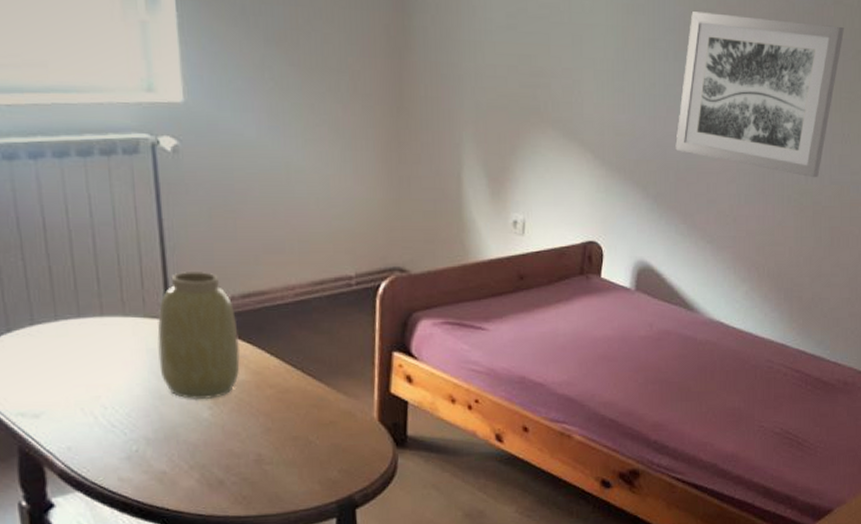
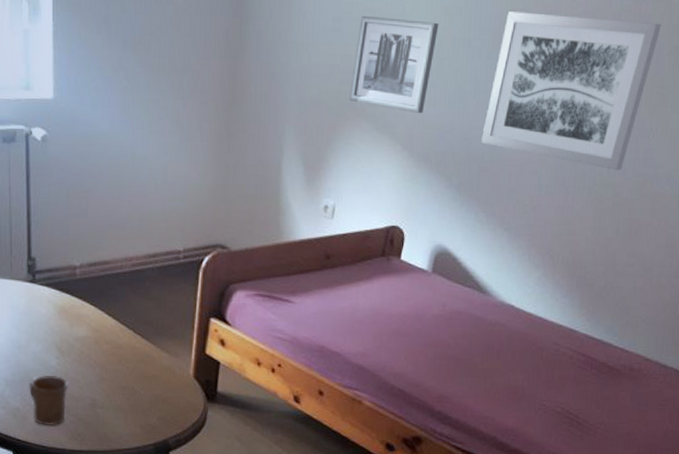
vase: present [157,272,241,399] -> none [20,242,85,350]
mug: none [177,430,227,490] -> present [29,376,68,425]
wall art: none [531,12,622,118] -> present [349,15,439,113]

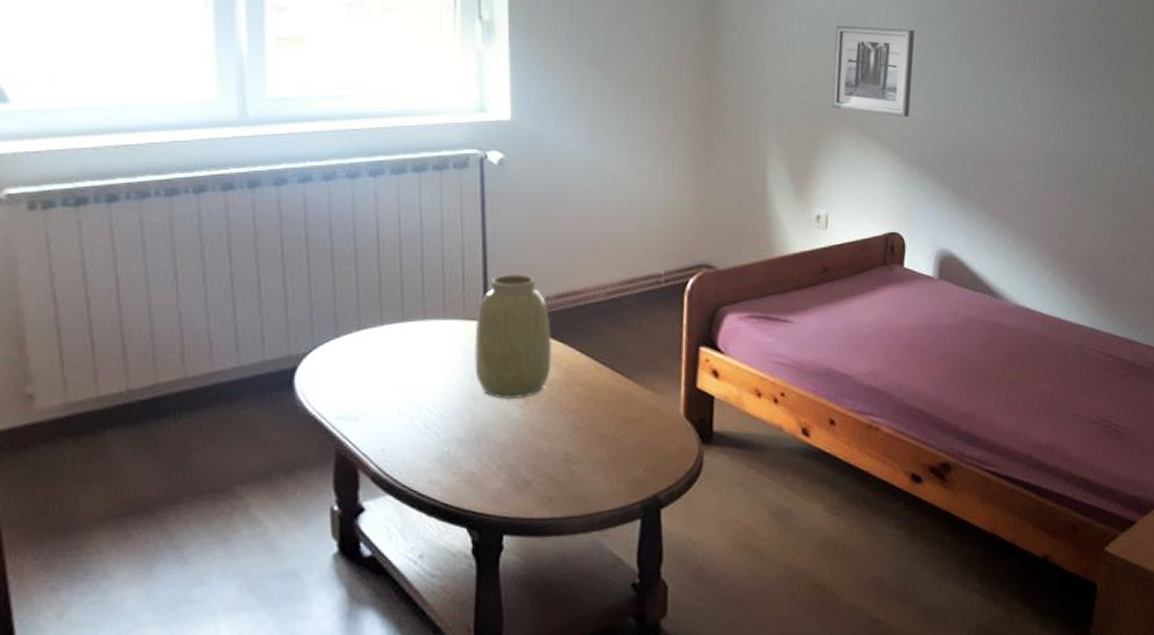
vase: none [20,242,85,350] -> present [475,274,553,399]
mug: present [29,376,68,425] -> none [487,429,535,491]
wall art: present [481,12,661,171] -> none [971,17,1129,164]

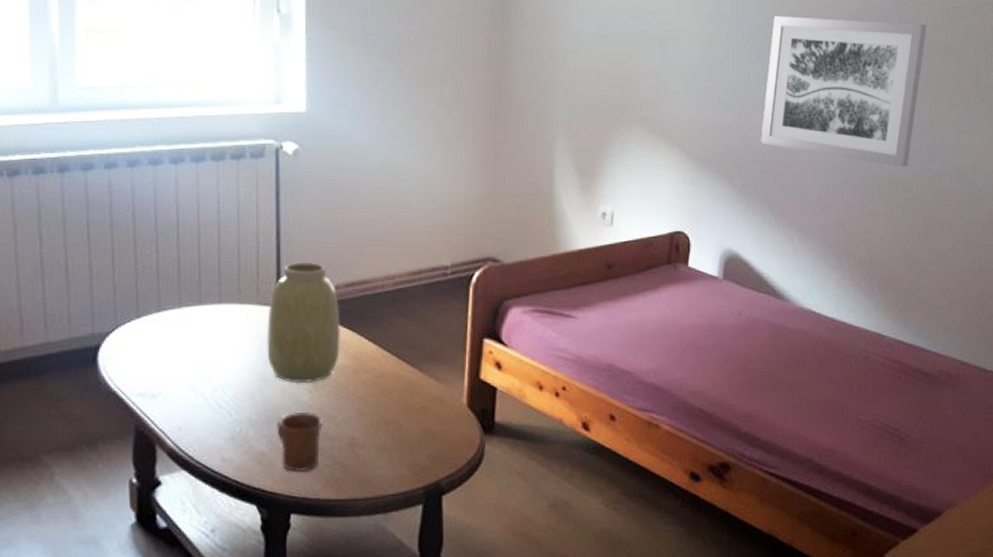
mug: none [487,429,535,491] -> present [277,413,323,471]
wall art: present [831,25,915,117] -> none [620,22,706,116]
wall art: none [971,17,1129,164] -> present [761,16,927,167]

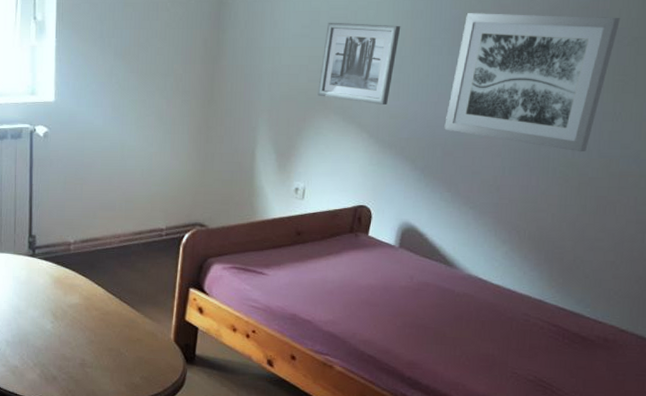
vase: present [267,262,341,383] -> none [20,222,77,315]
mug: present [277,413,323,471] -> none [27,338,61,382]
wall art: none [620,22,706,116] -> present [317,22,401,104]

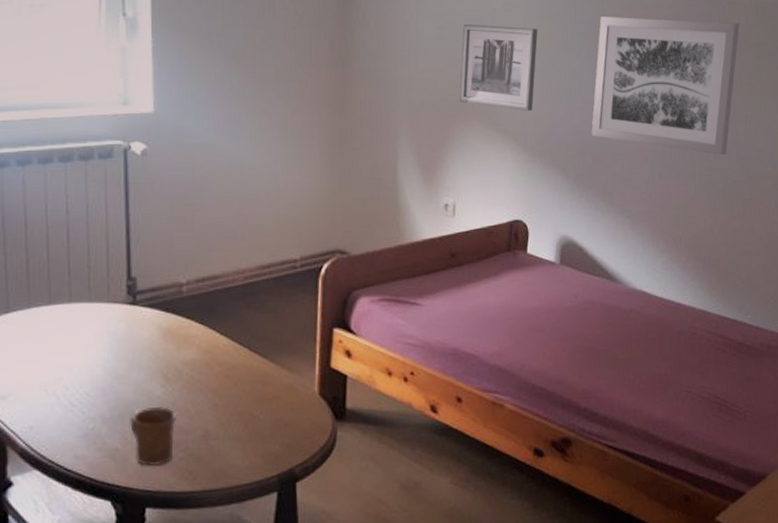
mug: none [27,338,61,382] -> present [130,407,176,466]

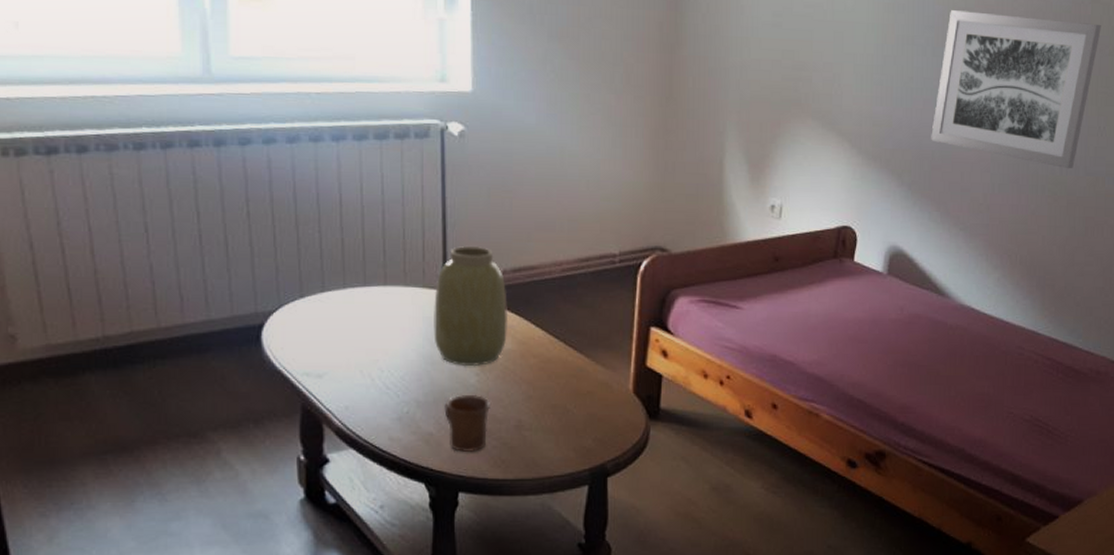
vase: none [119,259,193,378] -> present [434,246,509,366]
wall art: present [459,24,538,111] -> none [793,11,882,110]

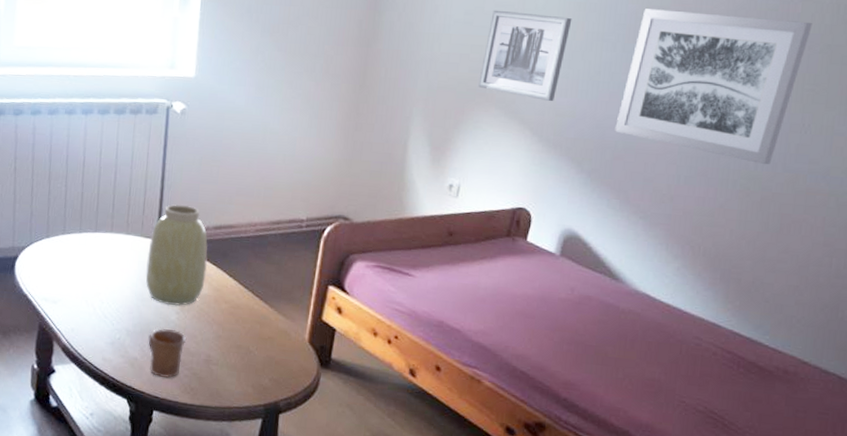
wall art: none [793,11,882,110] -> present [478,10,572,101]

